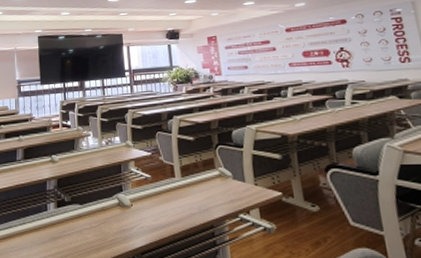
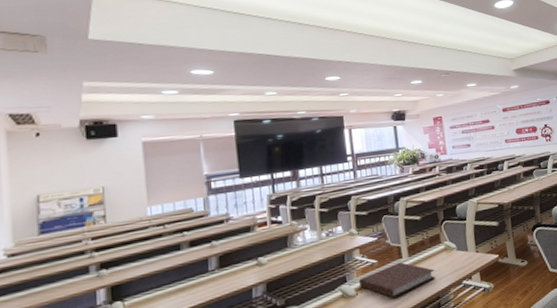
notebook: none [133,181,210,216] -> present [358,262,436,298]

